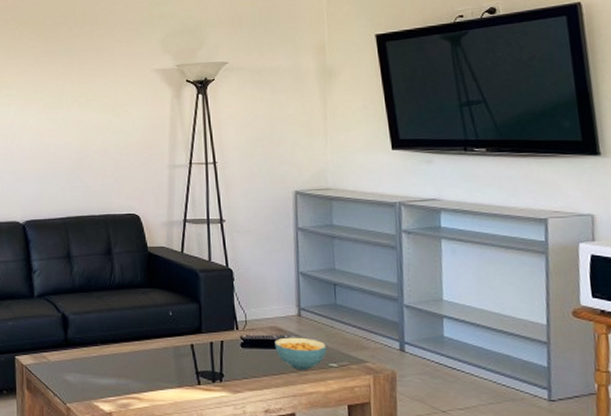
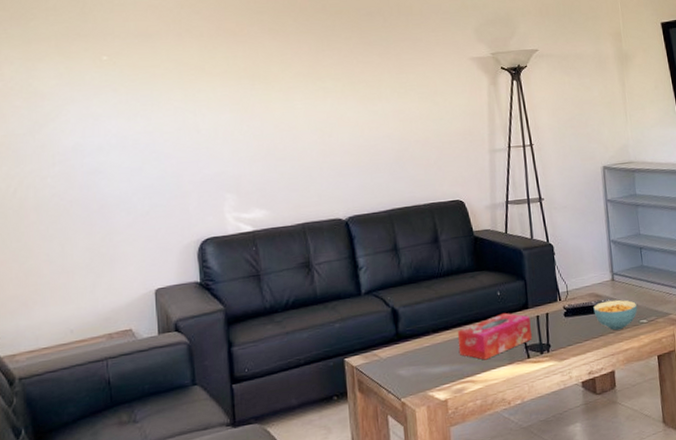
tissue box: none [125,334,204,379] -> present [457,312,532,360]

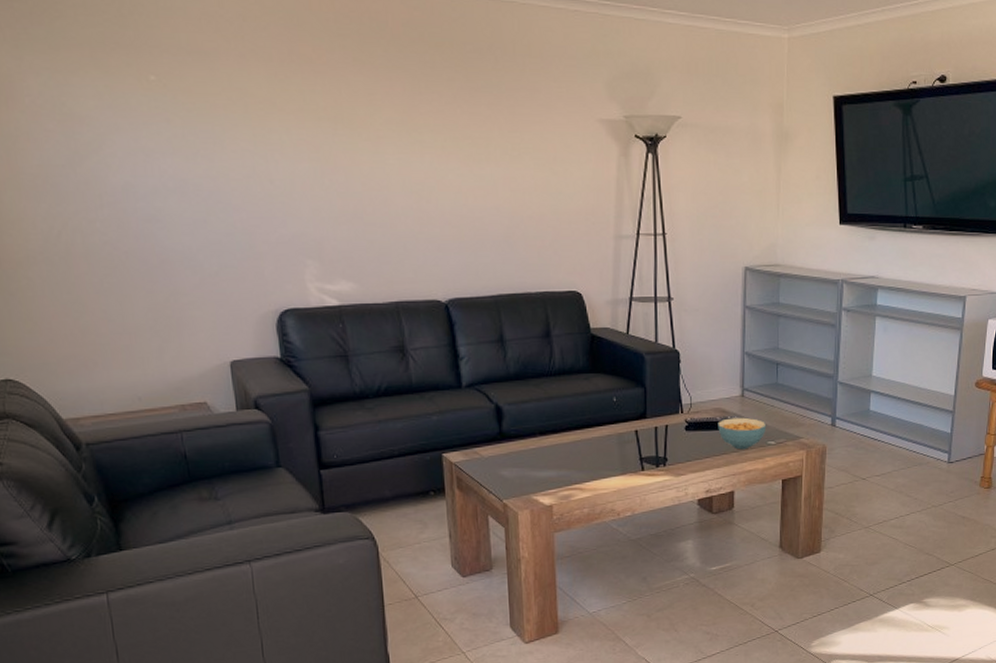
tissue box: present [457,312,532,360] -> none [566,420,648,468]

